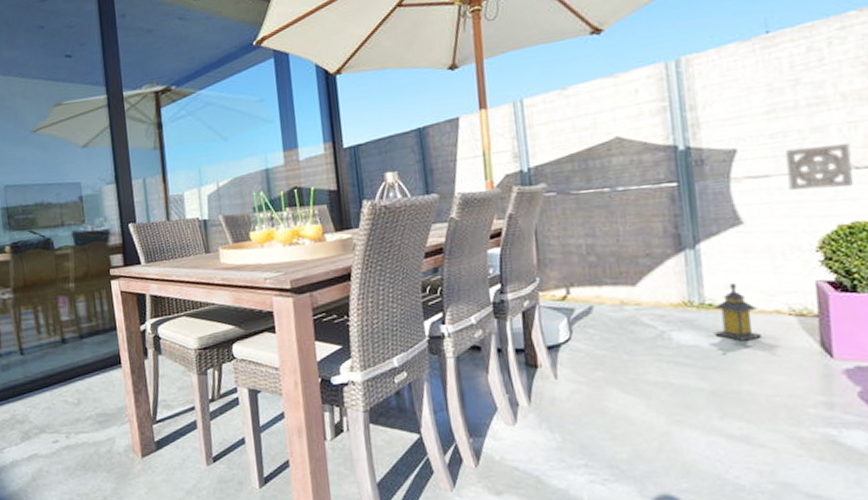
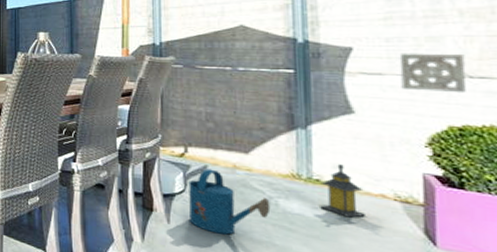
watering can: none [574,309,664,382] -> present [189,169,271,235]

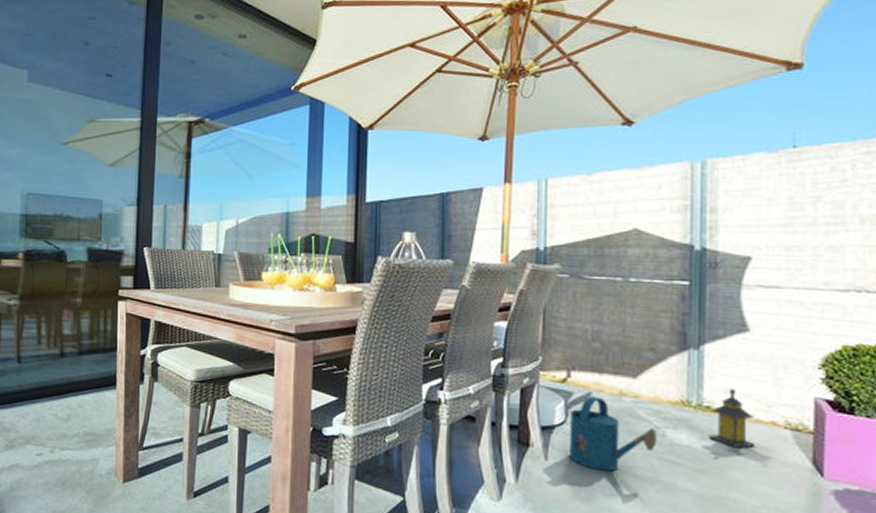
wall ornament: present [399,53,466,94] -> none [798,263,863,310]

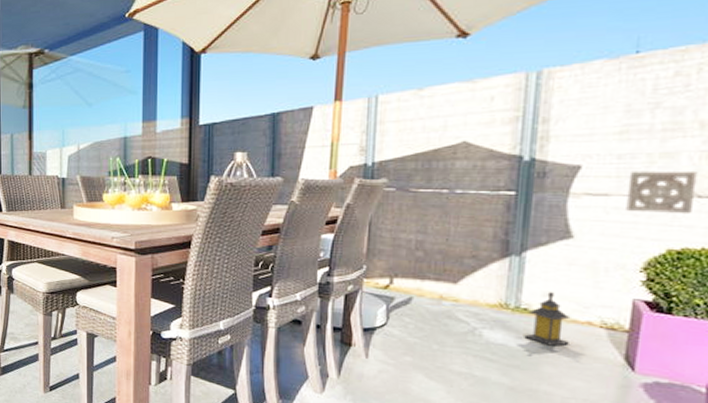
watering can: present [570,396,657,472] -> none [389,300,474,368]
wall ornament: none [798,263,863,310] -> present [626,170,698,214]

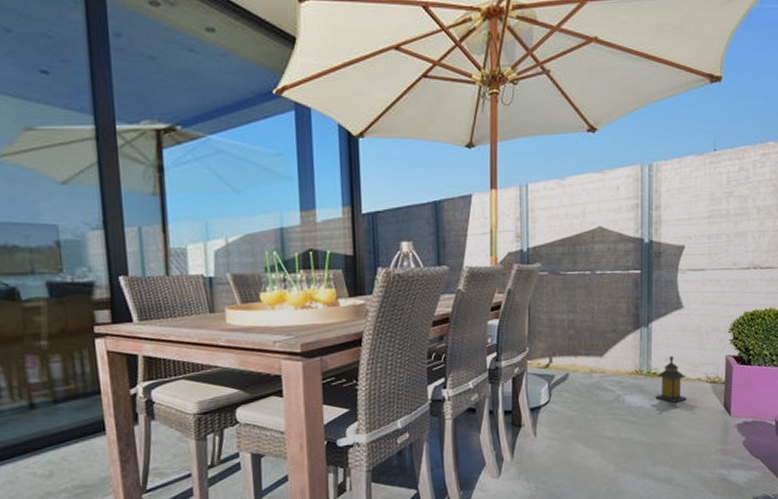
wall ornament: present [626,170,698,214] -> none [716,247,759,283]

